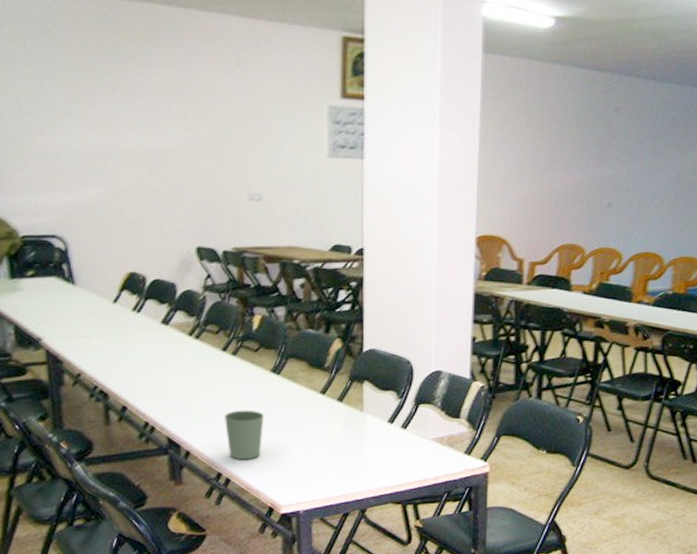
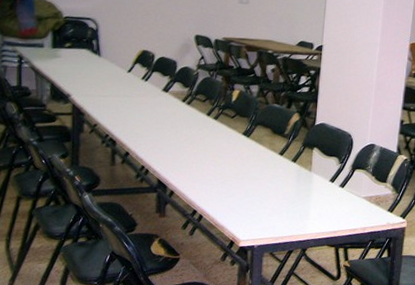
dixie cup: present [224,410,264,460] -> none [203,162,234,202]

